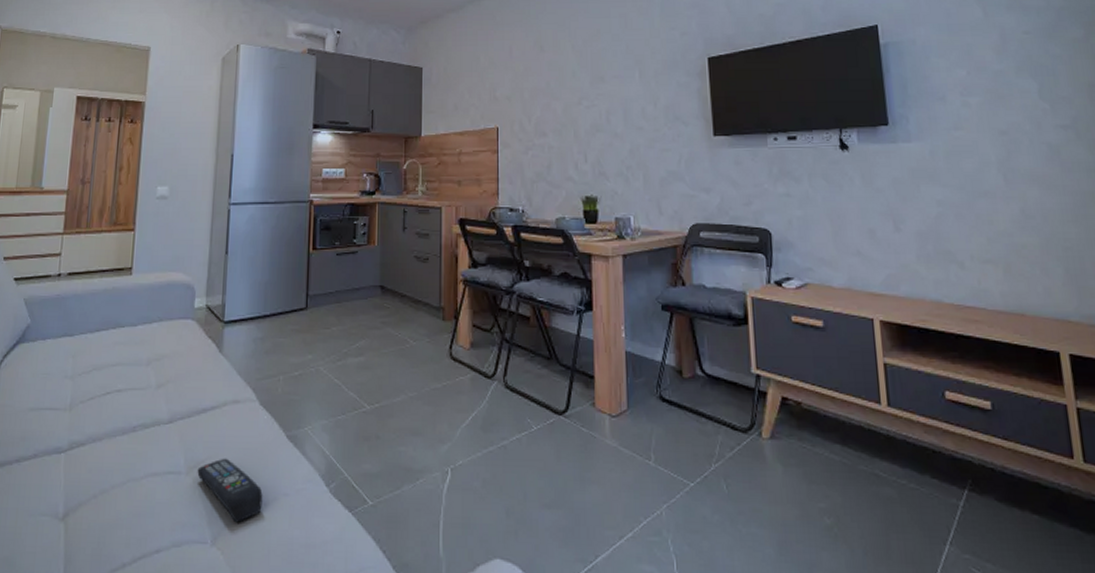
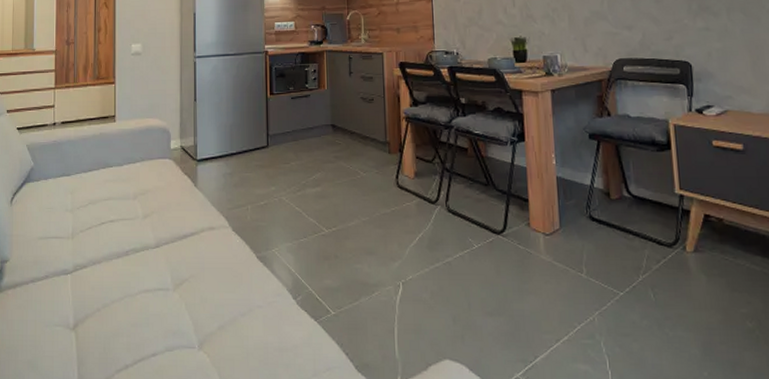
remote control: present [197,458,263,523] -> none [183,276,240,331]

